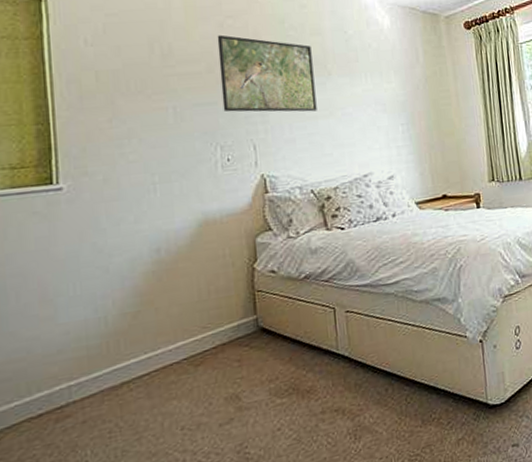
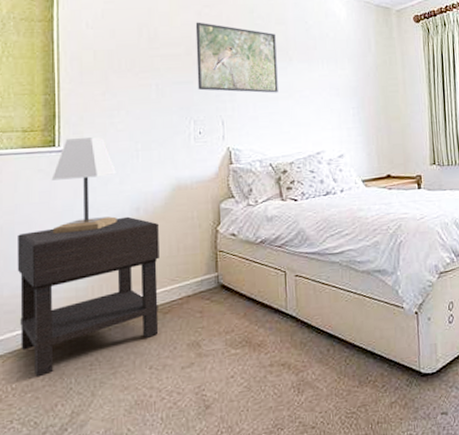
nightstand: none [9,259,191,454] -> present [16,216,159,378]
lamp: none [50,171,134,285] -> present [51,137,117,234]

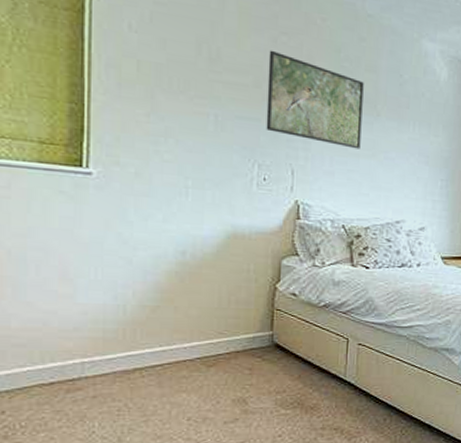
nightstand: present [16,216,159,378] -> none [29,259,207,418]
lamp: present [51,137,117,234] -> none [75,160,159,269]

